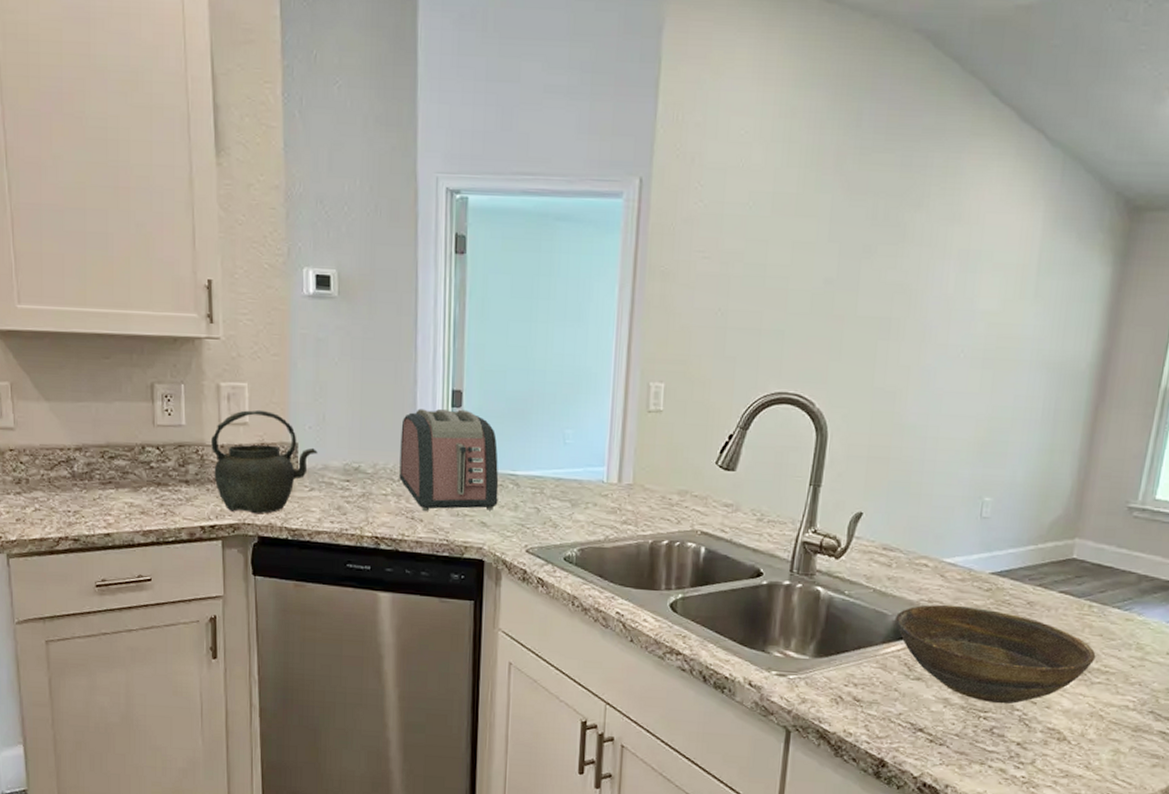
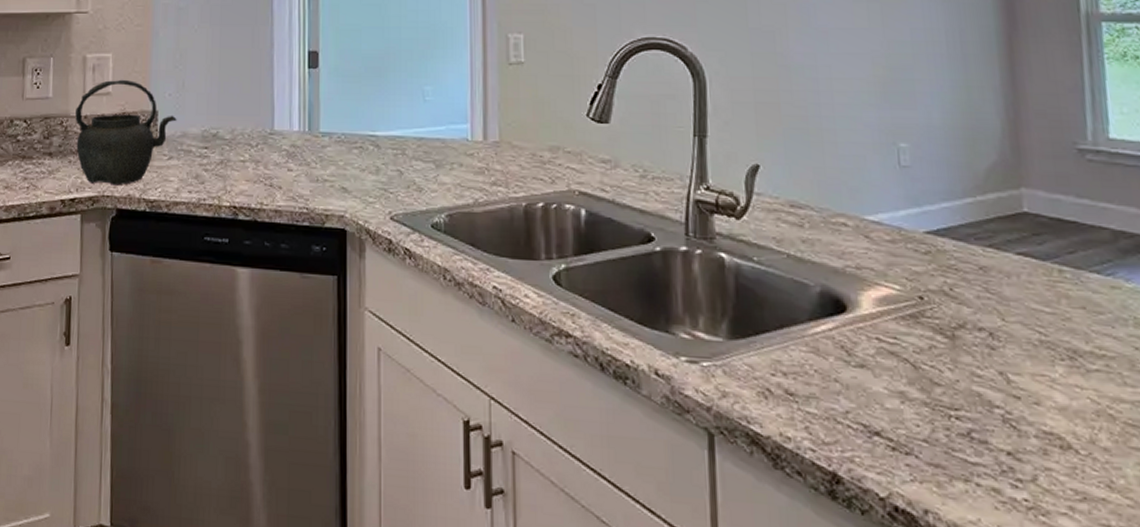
toaster: present [399,408,499,512] -> none [257,70,358,178]
bowl: present [896,604,1096,704] -> none [820,271,1084,399]

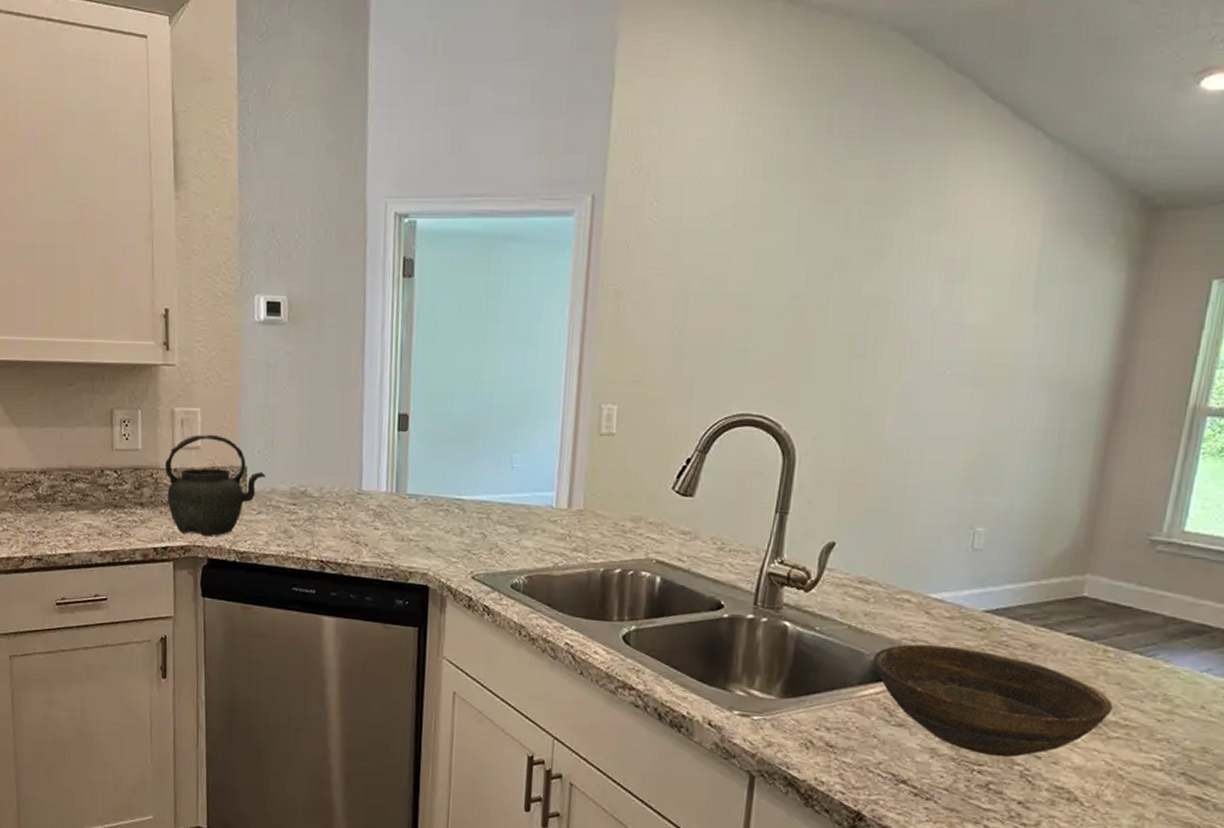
bowl: none [820,271,1084,399] -> present [874,644,1113,757]

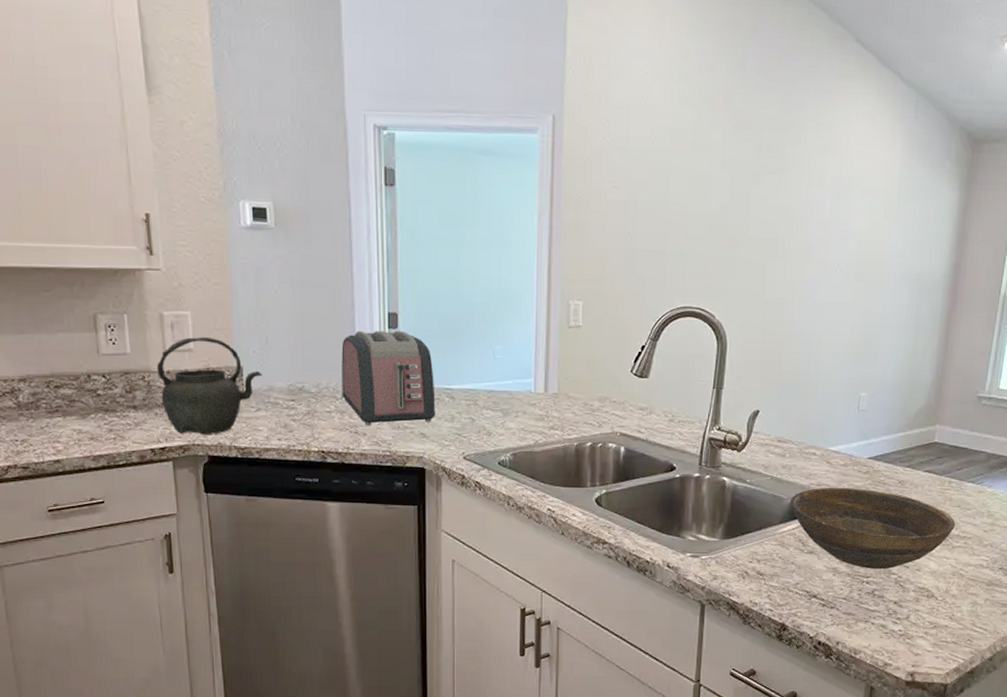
toaster: none [345,432,445,536] -> present [341,330,435,426]

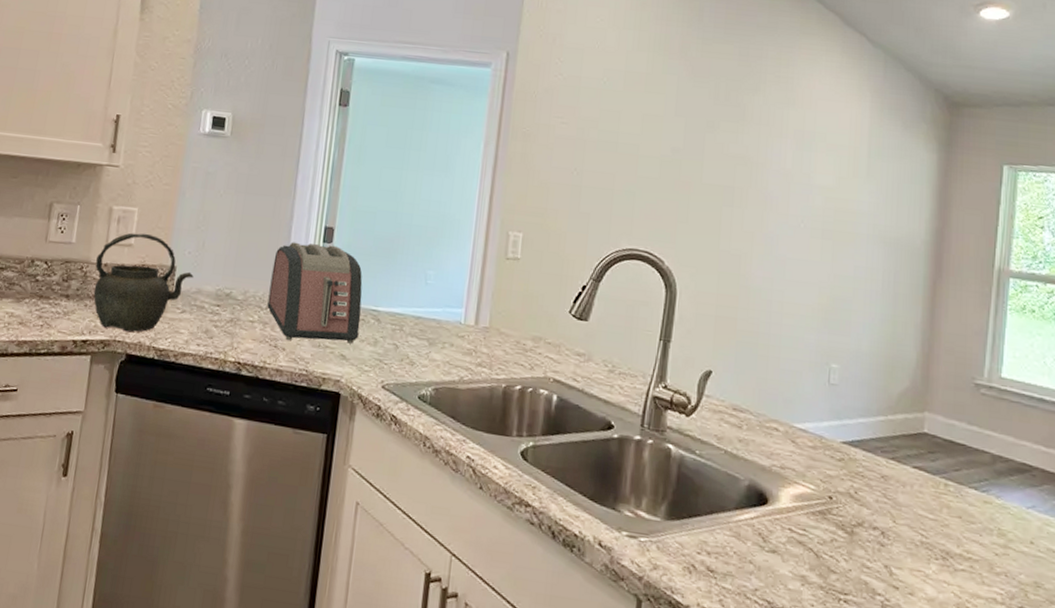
bowl: present [790,487,956,570] -> none [748,471,957,587]

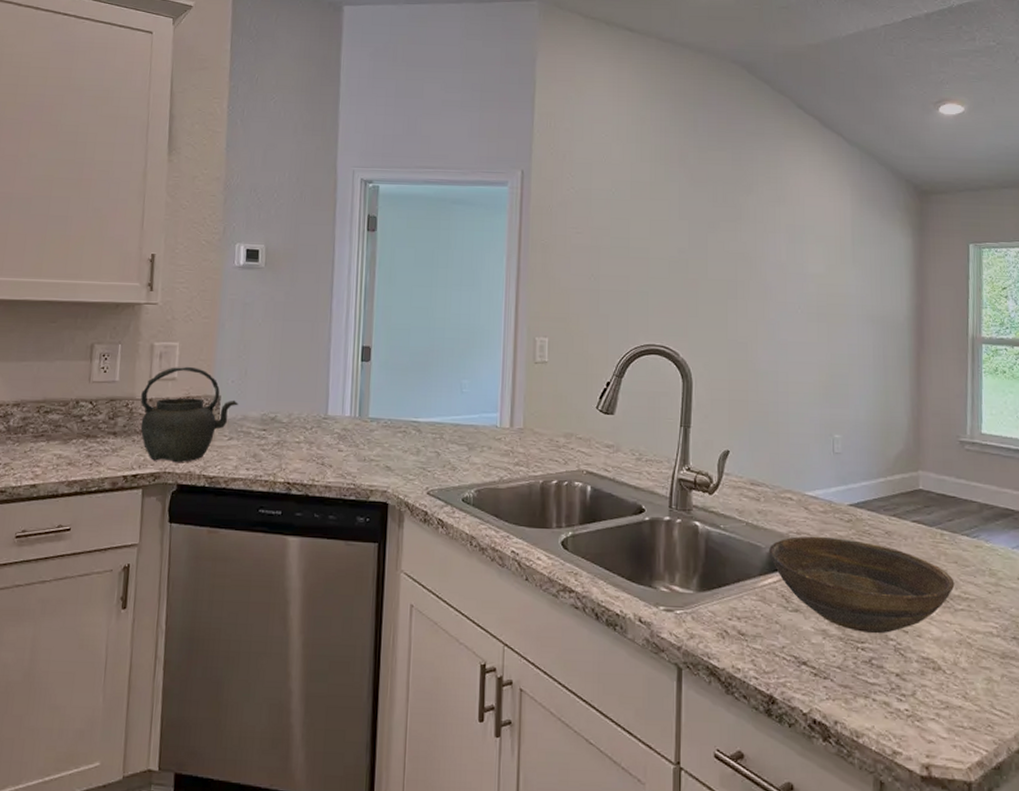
toaster: present [267,242,363,344] -> none [312,363,403,458]
bowl: none [748,471,957,587] -> present [769,536,955,634]

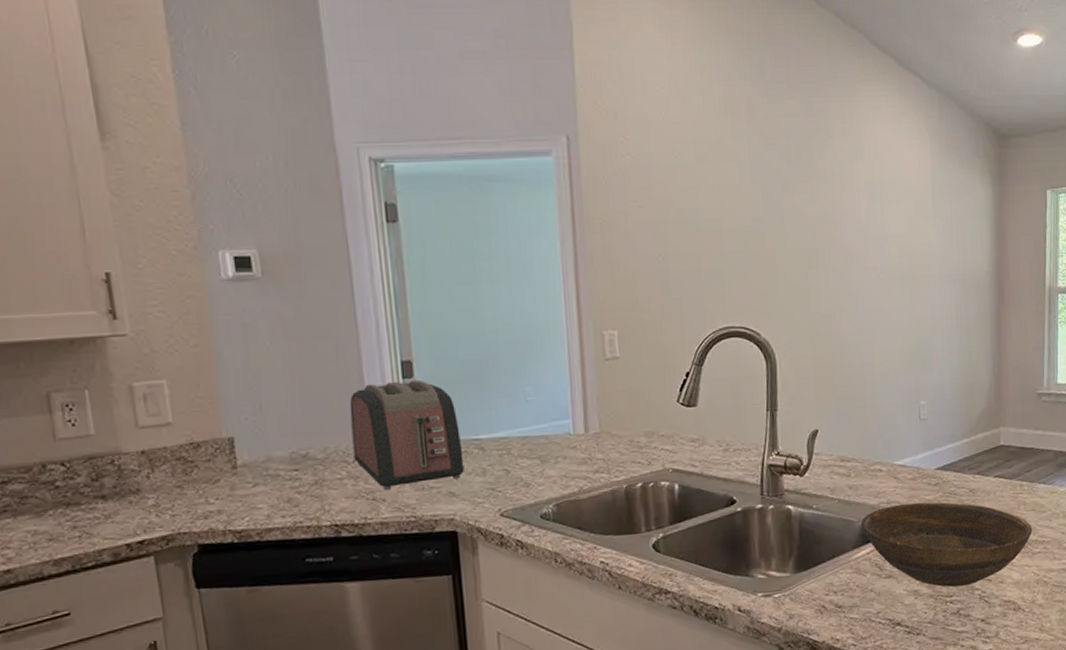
kettle: present [140,366,238,463] -> none [128,406,258,522]
toaster: none [312,363,403,458] -> present [349,379,465,491]

